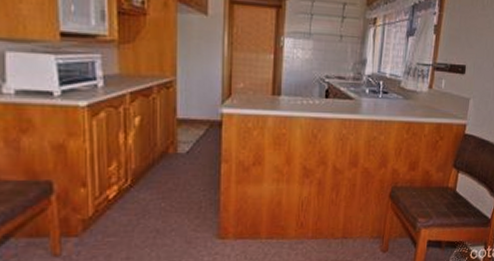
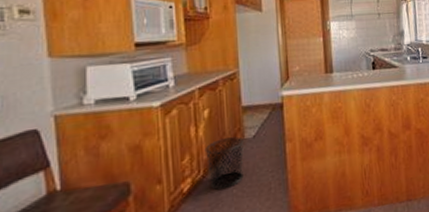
waste bin: none [133,150,177,201] -> present [204,136,245,190]

